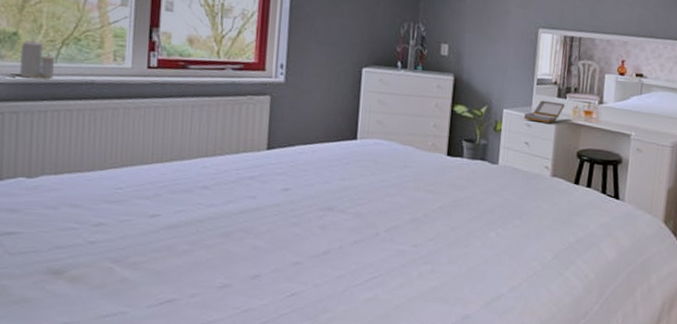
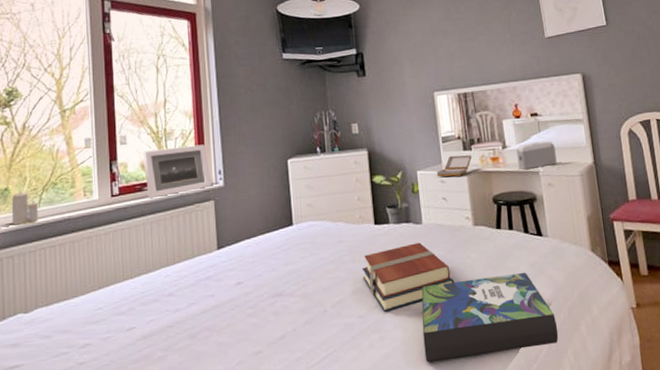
picture frame: none [191,24,271,81] -> present [142,144,212,199]
books: none [424,182,520,245] -> present [362,242,455,312]
book: none [474,227,614,304] -> present [421,272,559,363]
battery: none [611,103,653,131] -> present [516,141,557,170]

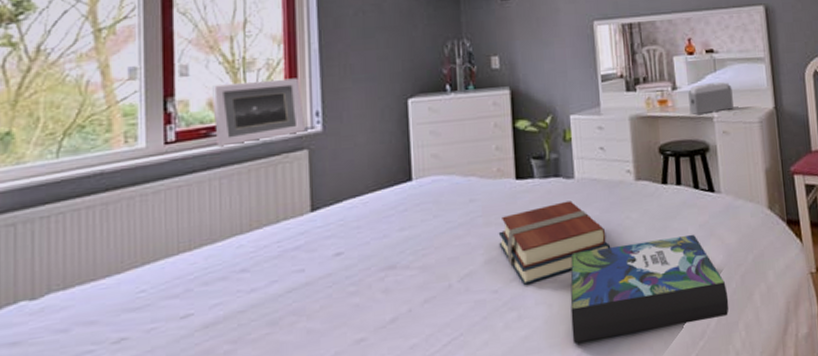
candle: present [11,190,38,227] -> none [15,135,55,184]
jewelry box: present [437,155,473,177] -> none [594,96,637,123]

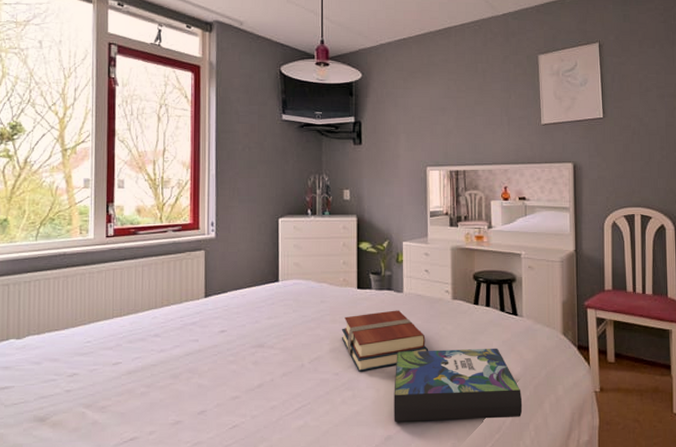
picture frame: present [211,78,306,147] -> none [138,195,204,243]
battery: present [688,82,734,116] -> none [501,225,539,251]

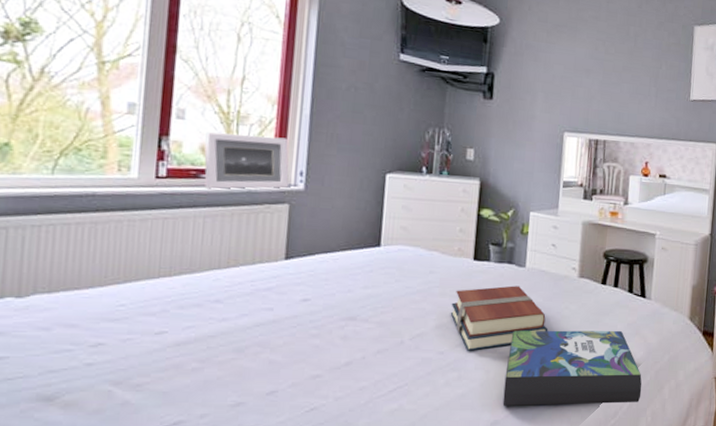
picture frame: none [138,195,204,243] -> present [204,132,290,190]

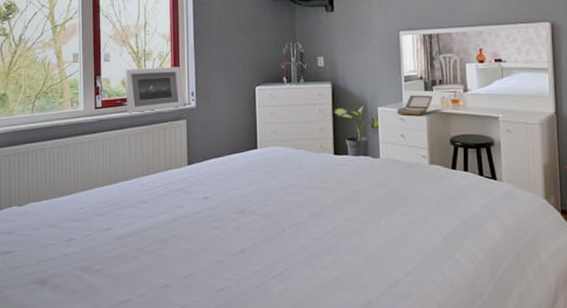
books: present [450,285,549,351] -> none [319,175,407,237]
book: present [502,330,642,407] -> none [373,213,505,288]
jewelry box: none [551,202,592,225] -> present [397,95,433,115]

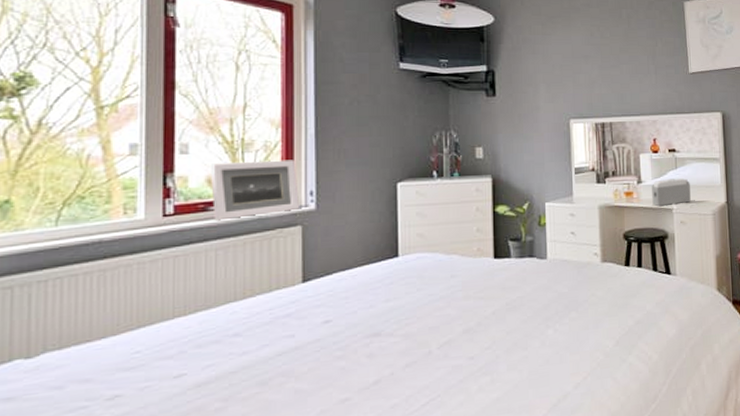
jewelry box: present [397,95,433,115] -> none [567,188,606,211]
battery: none [478,88,517,115] -> present [652,178,691,207]

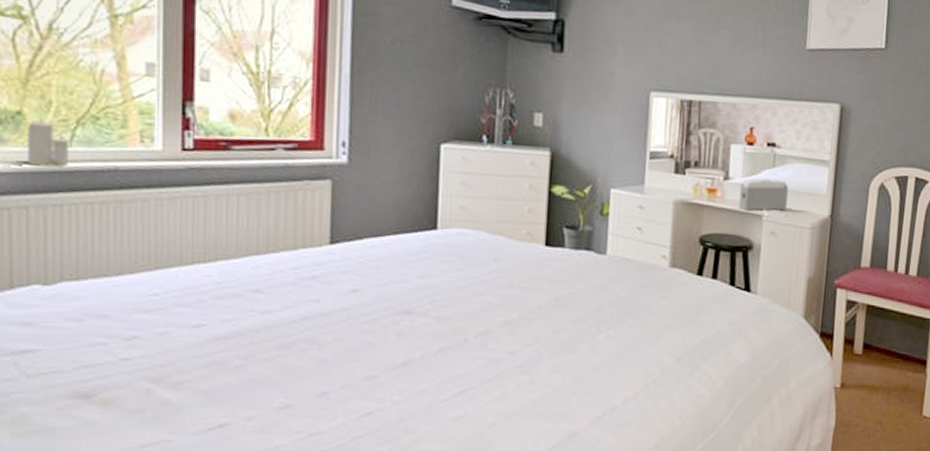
candle: none [13,203,54,249] -> present [26,118,68,169]
picture frame: present [209,160,300,221] -> none [232,96,331,163]

